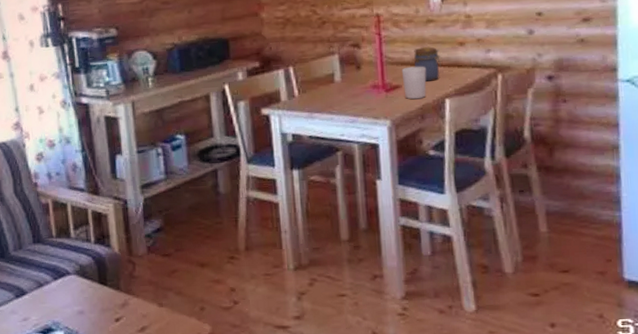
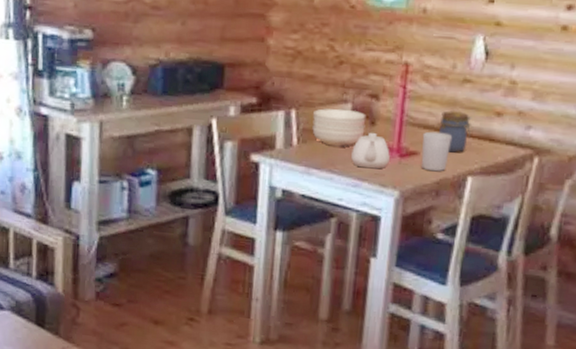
bowl: none [307,60,353,92] -> present [312,108,367,147]
teapot: none [345,75,378,106] -> present [351,132,390,169]

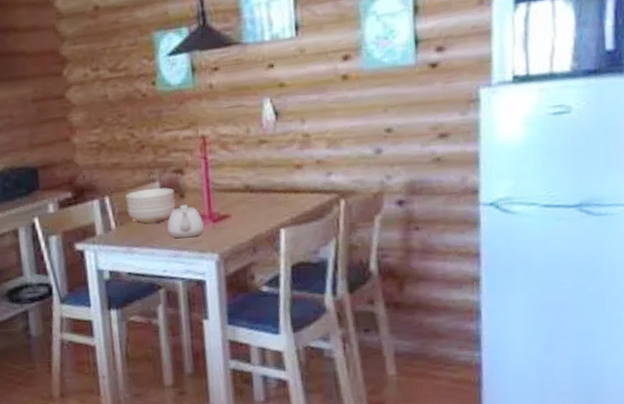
candle holder: present [421,131,452,172] -> none [230,193,259,231]
jar: present [438,110,472,153] -> none [244,170,275,210]

